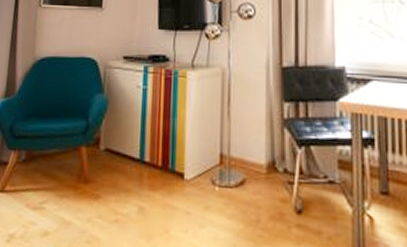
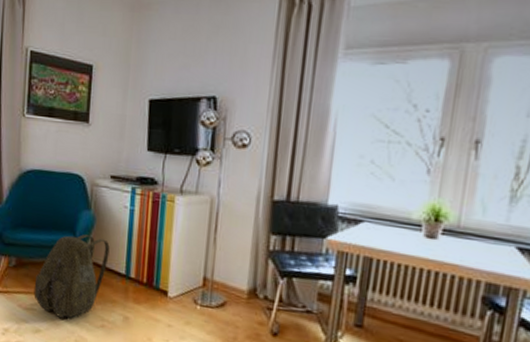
backpack: none [43,119,123,216] -> present [34,234,110,319]

